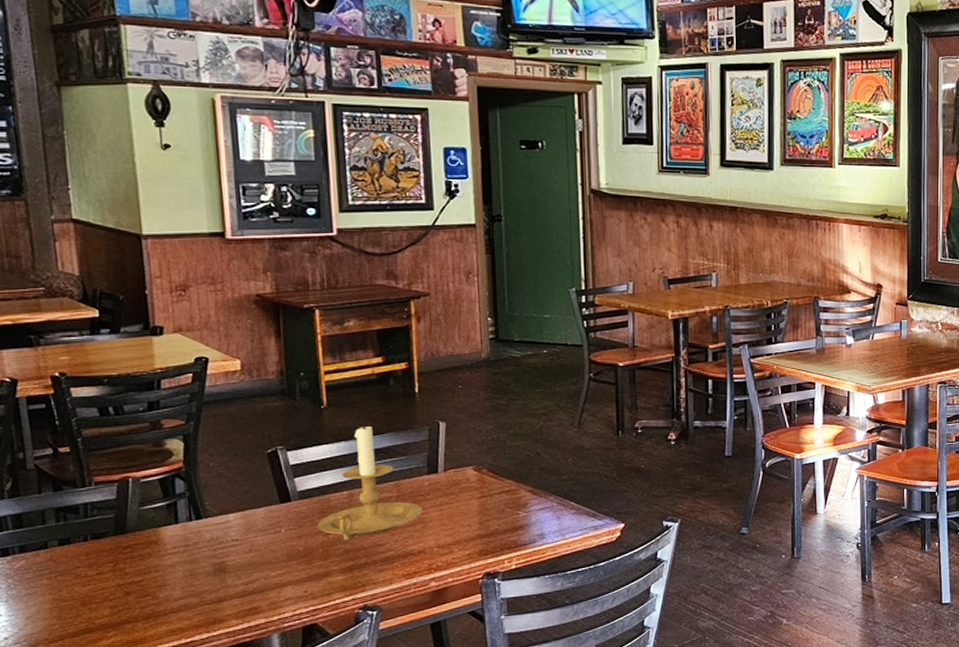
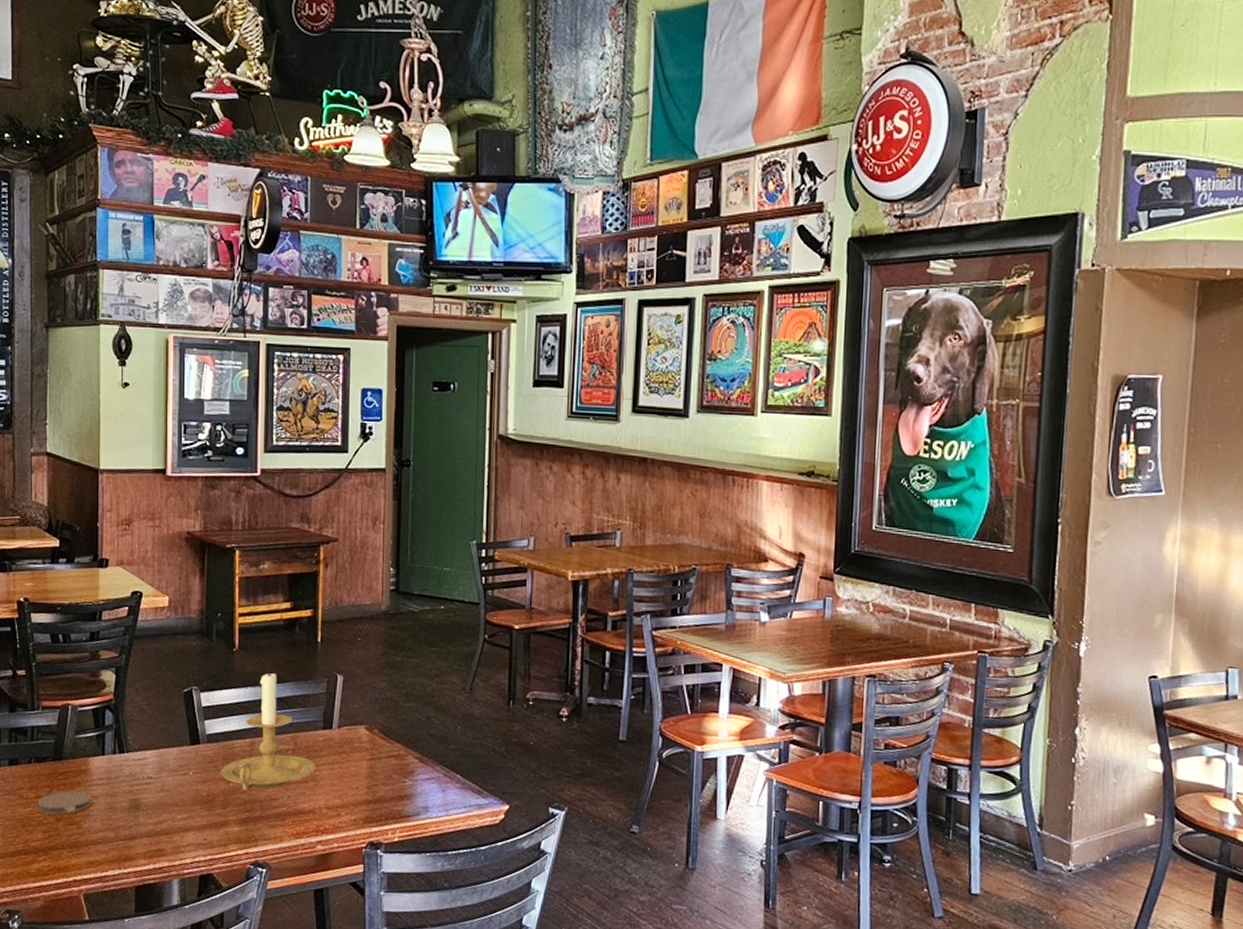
coaster: none [99,562,168,590] -> present [37,790,92,815]

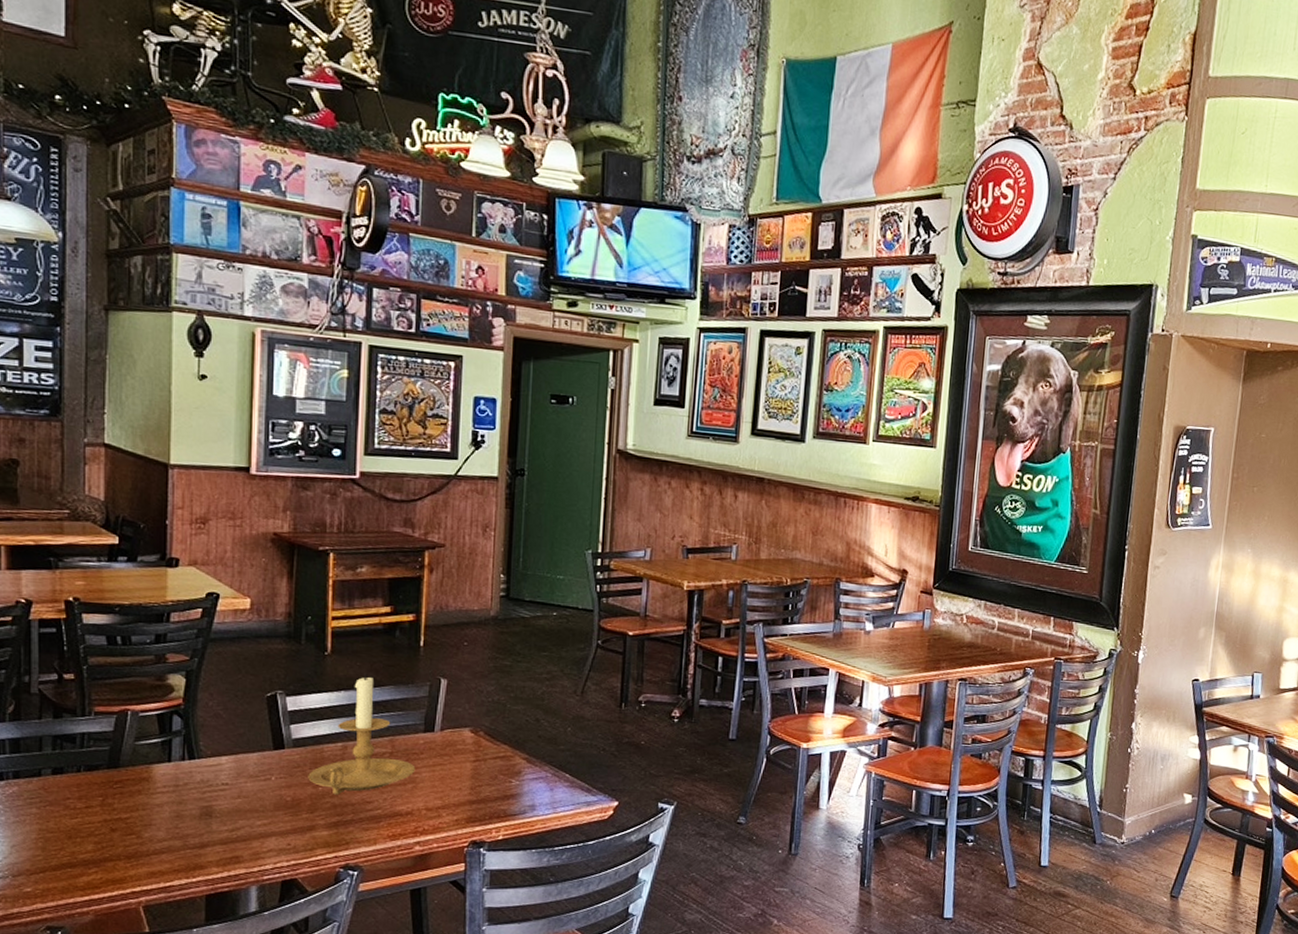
coaster: present [37,790,92,815] -> none [87,799,155,826]

